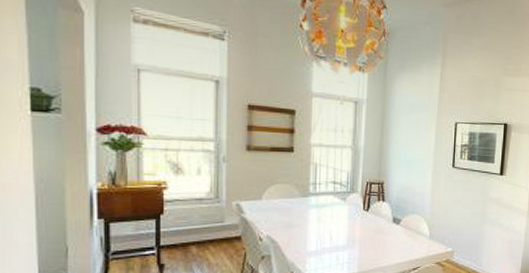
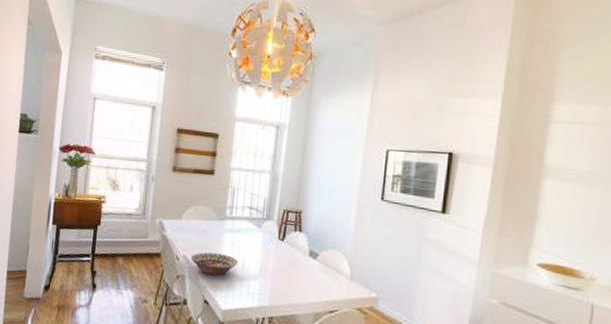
decorative bowl: none [275,230,326,251] -> present [190,252,239,275]

